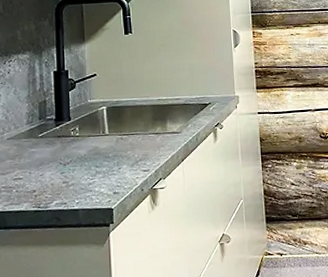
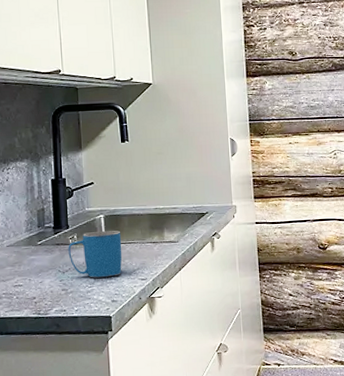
mug: none [70,122,125,170] -> present [68,231,122,278]

